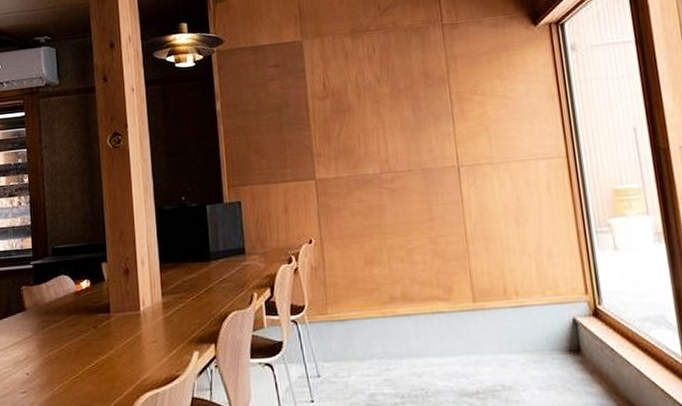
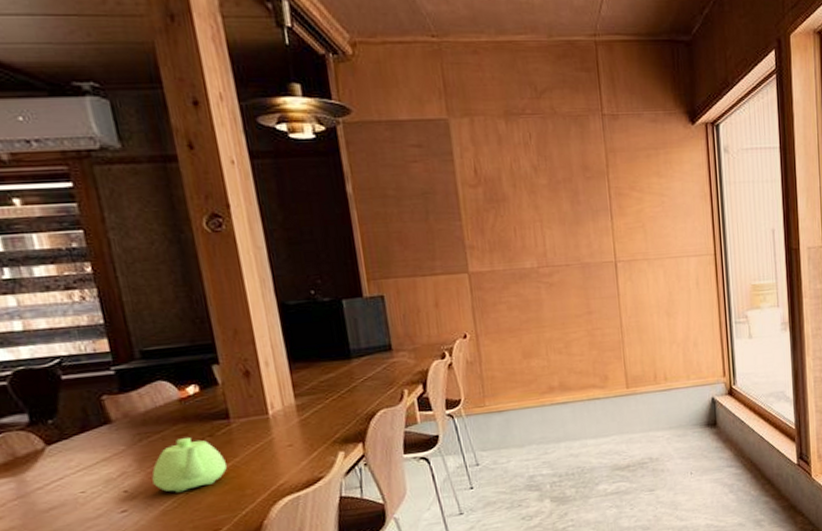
teapot: none [48,327,103,379] -> present [151,437,227,493]

